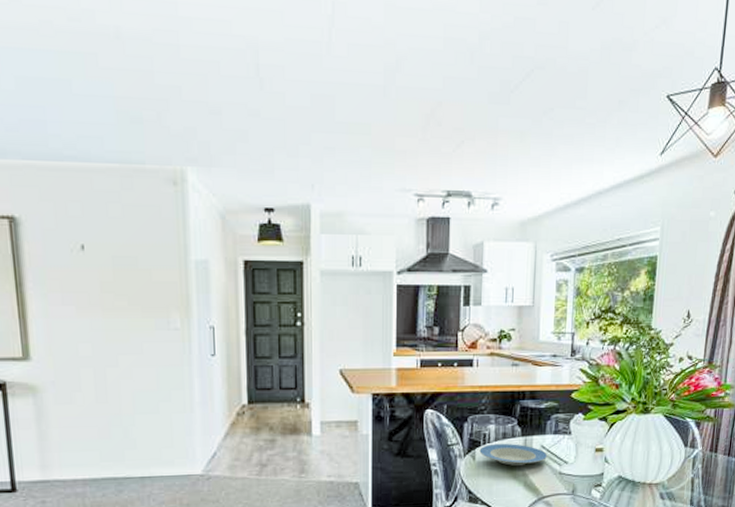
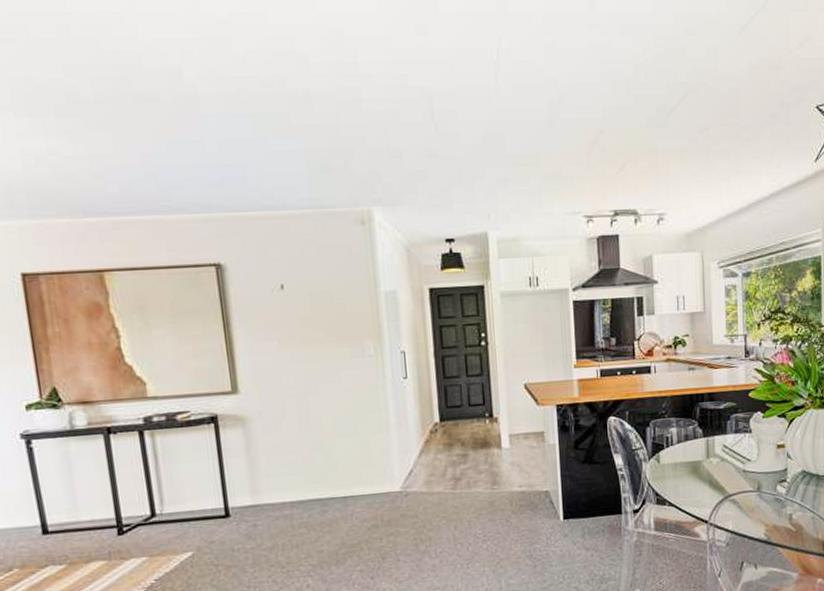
plate: present [479,444,548,466] -> none [663,445,731,467]

